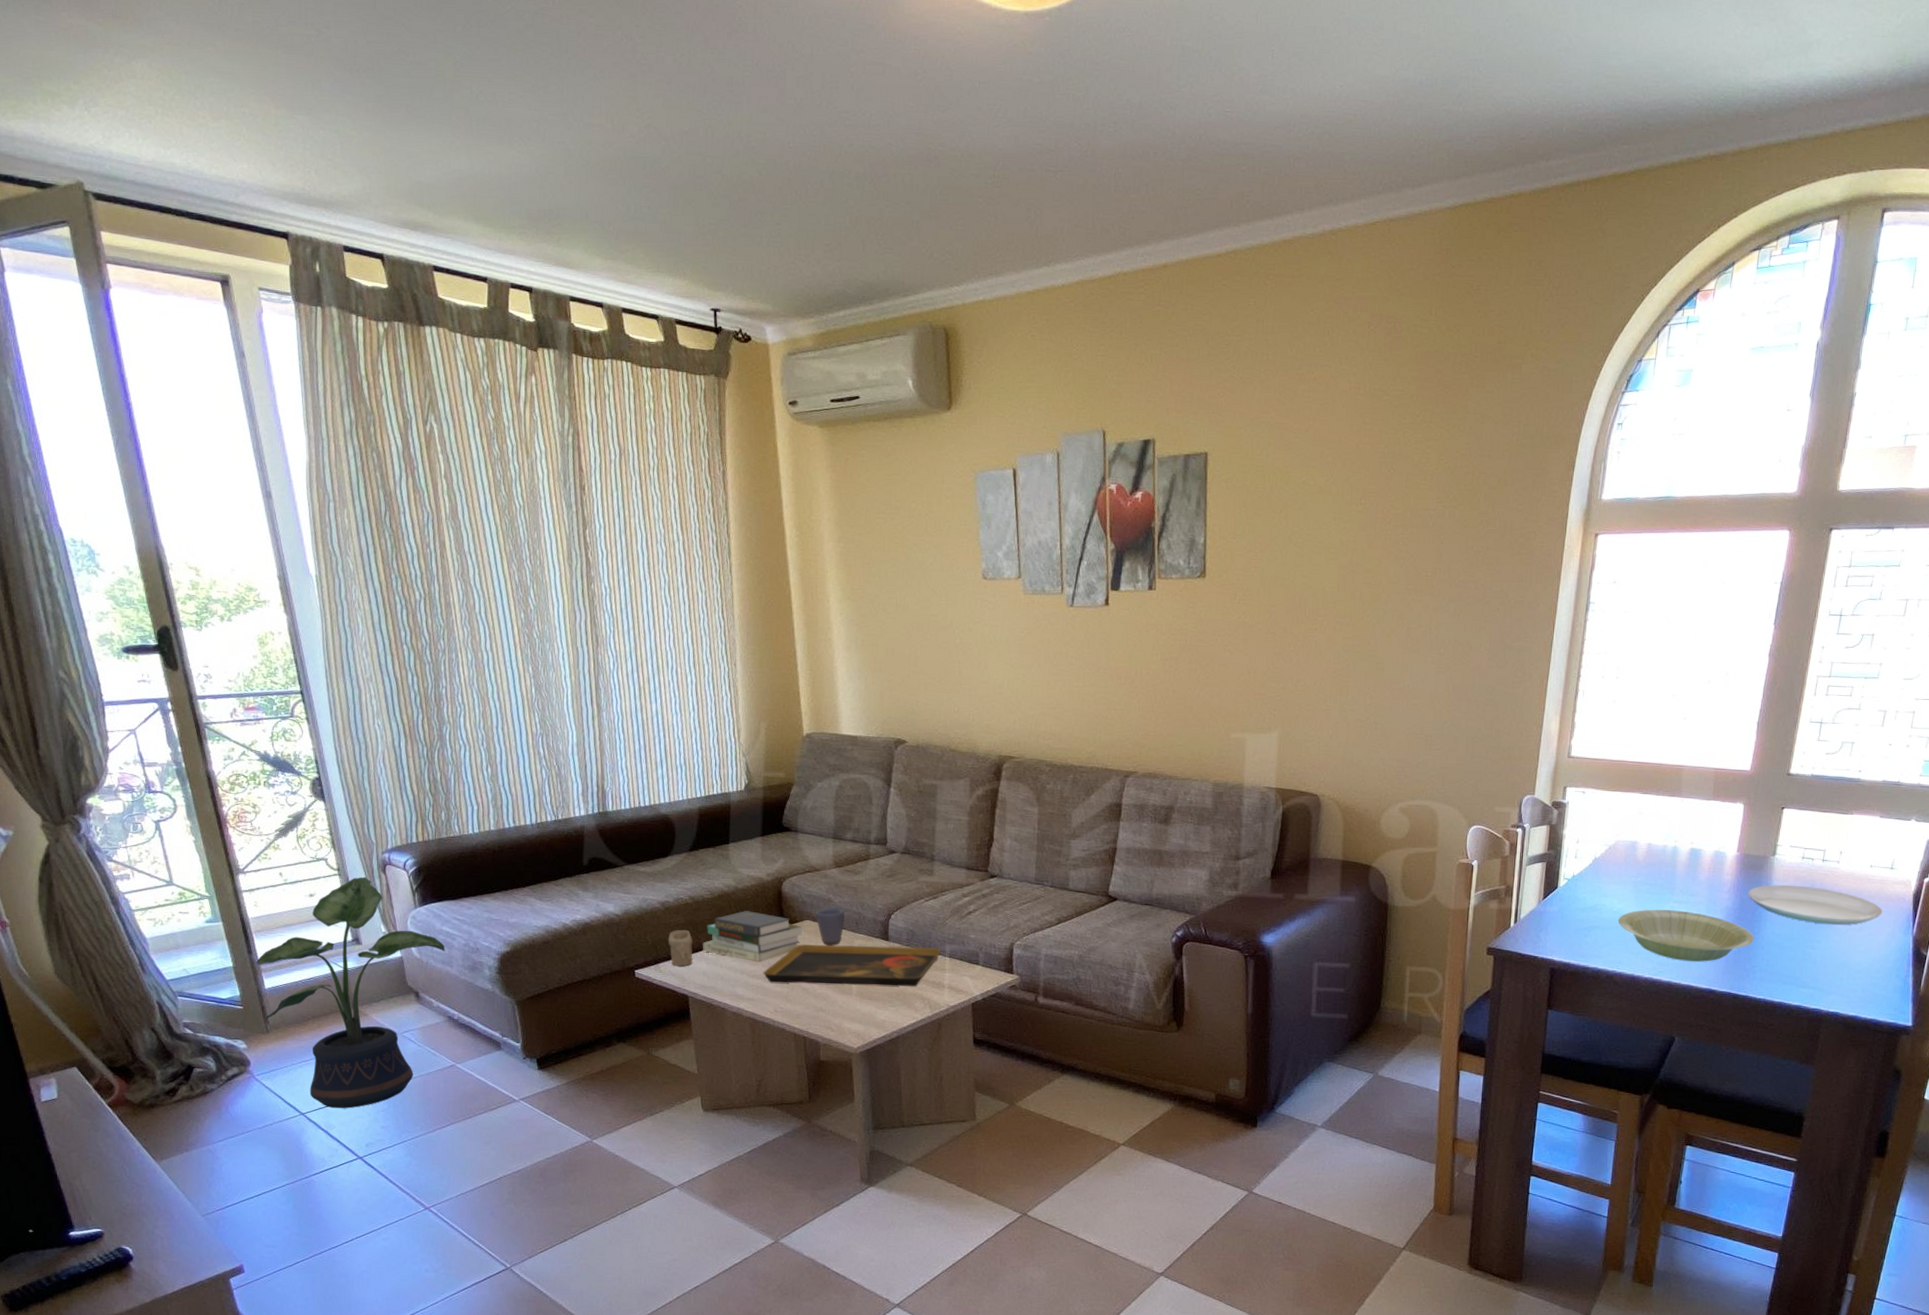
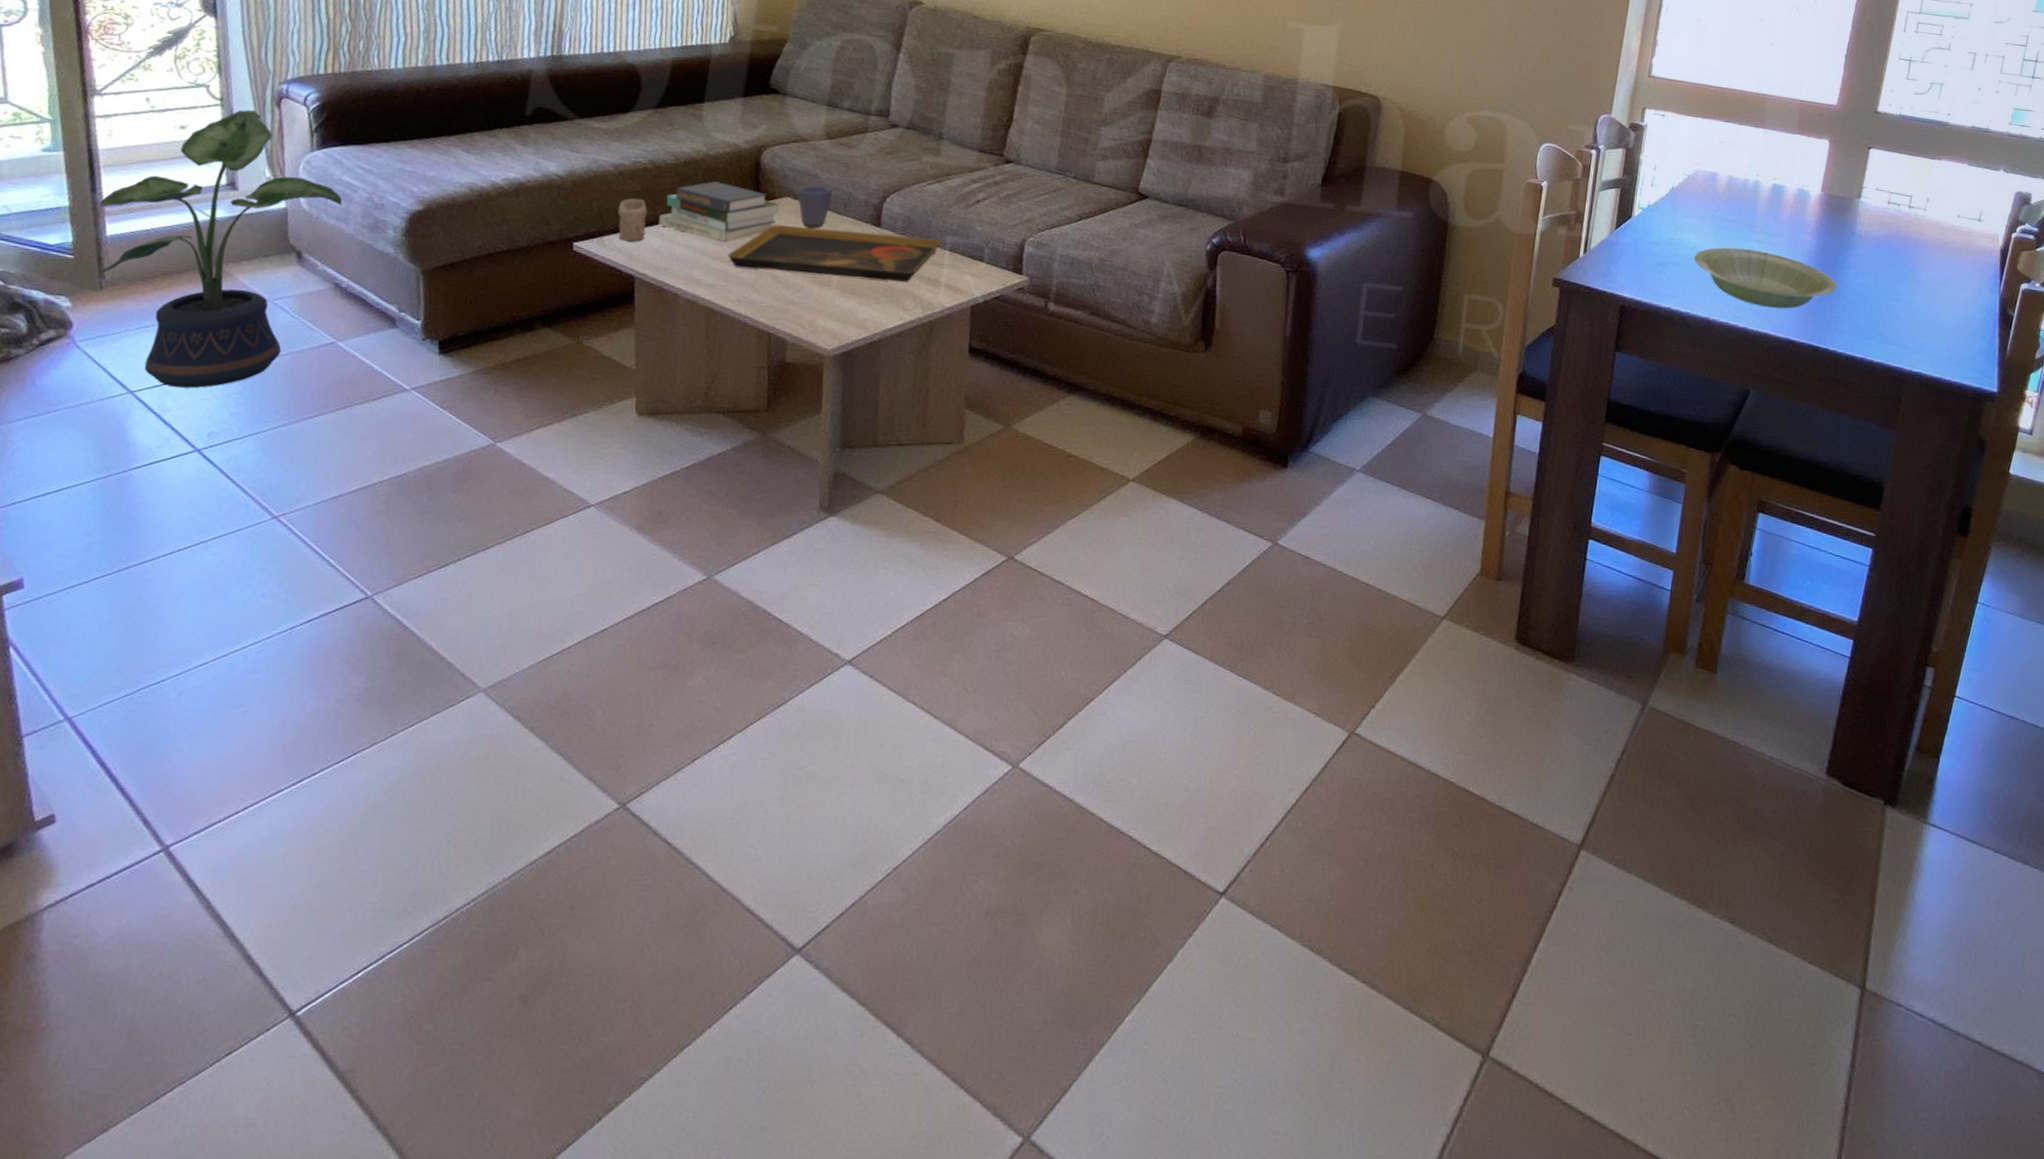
plate: present [1748,884,1883,925] -> none [1831,229,1969,278]

